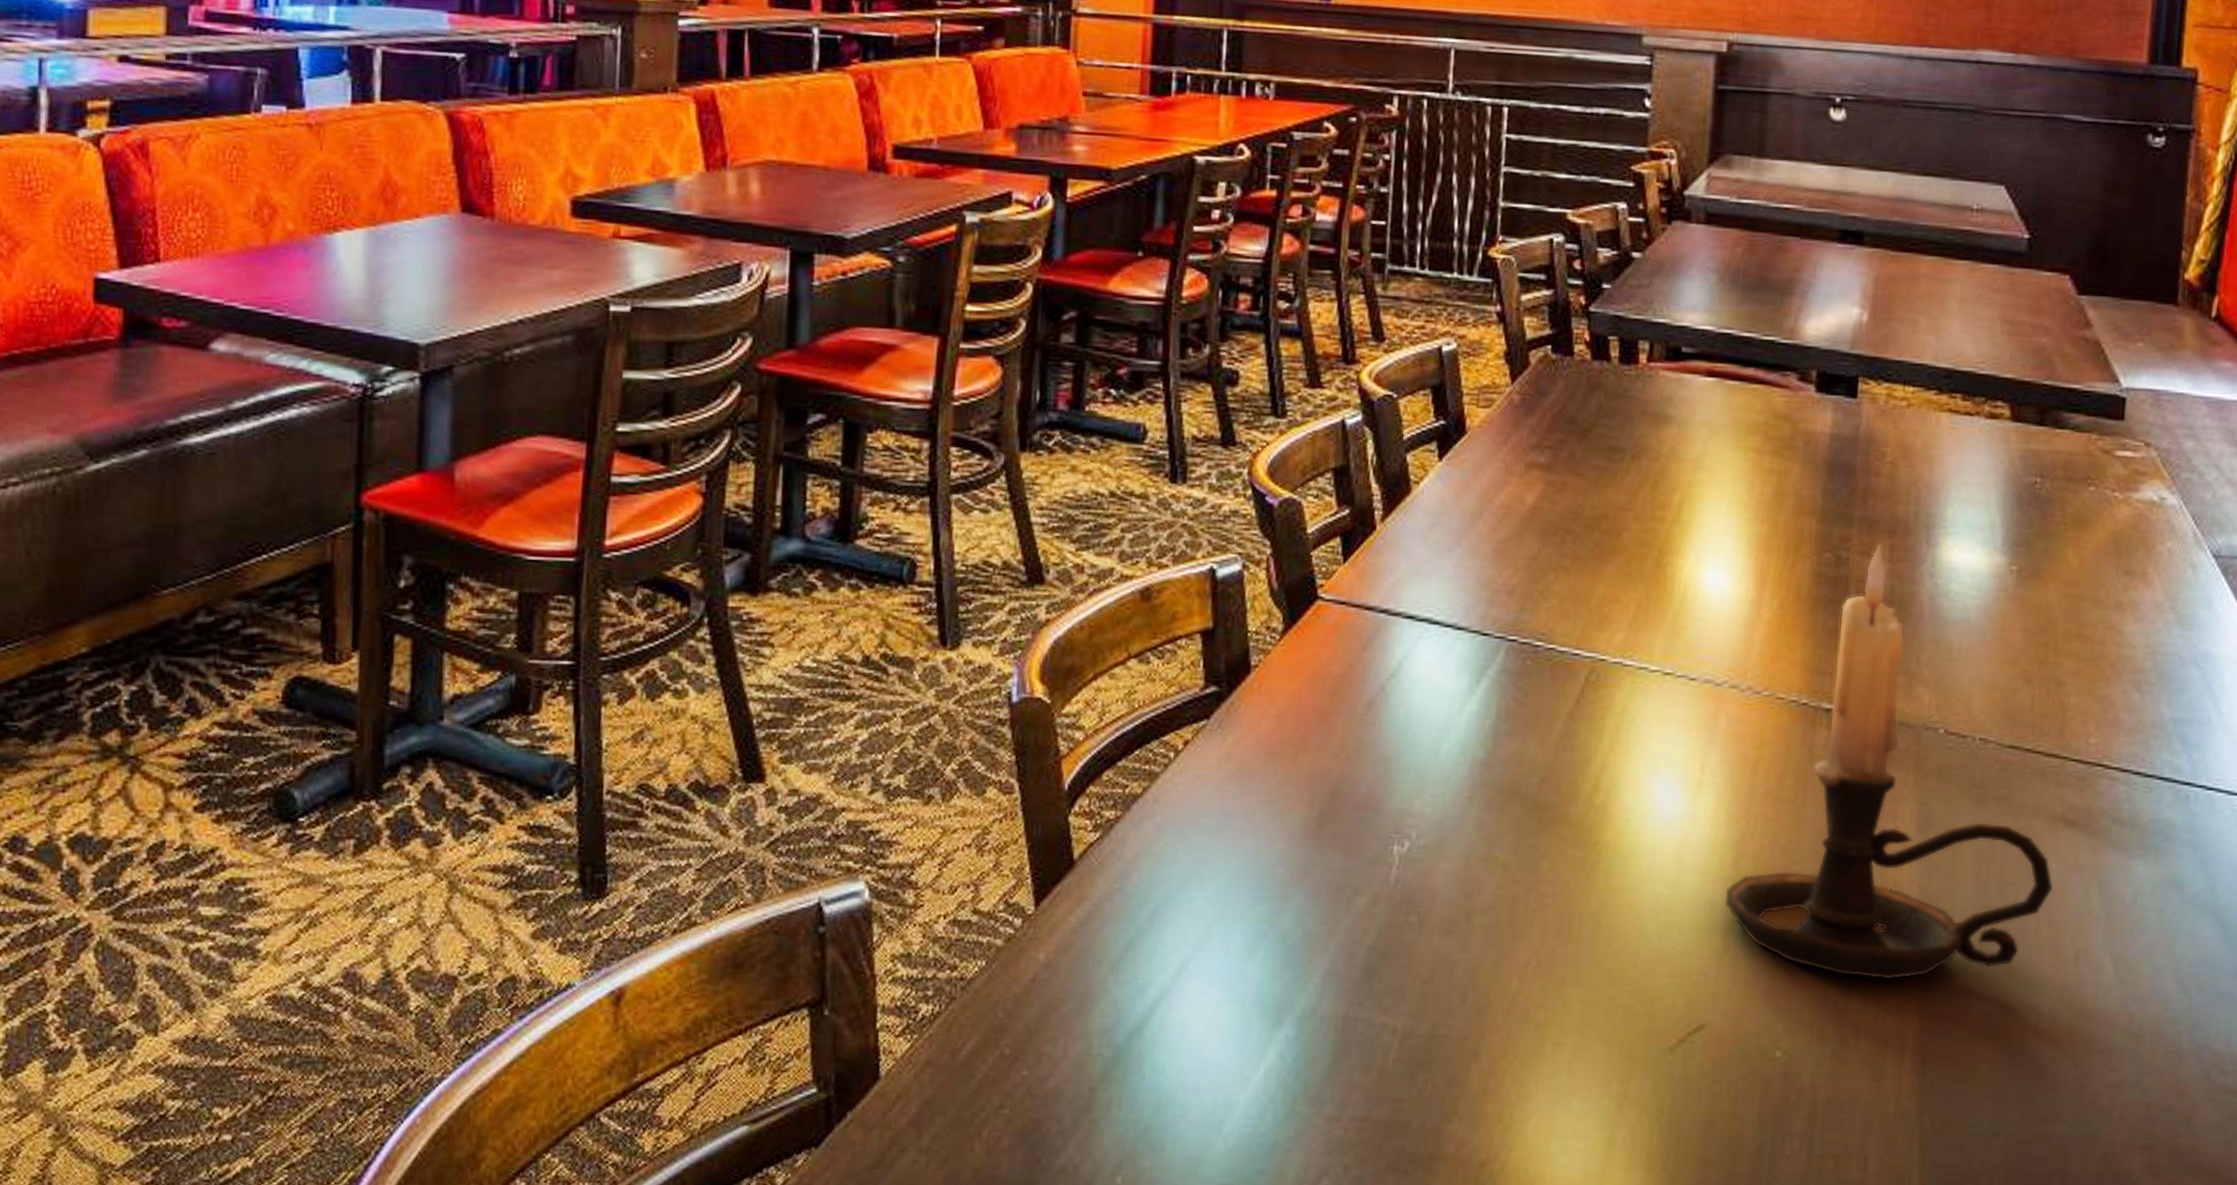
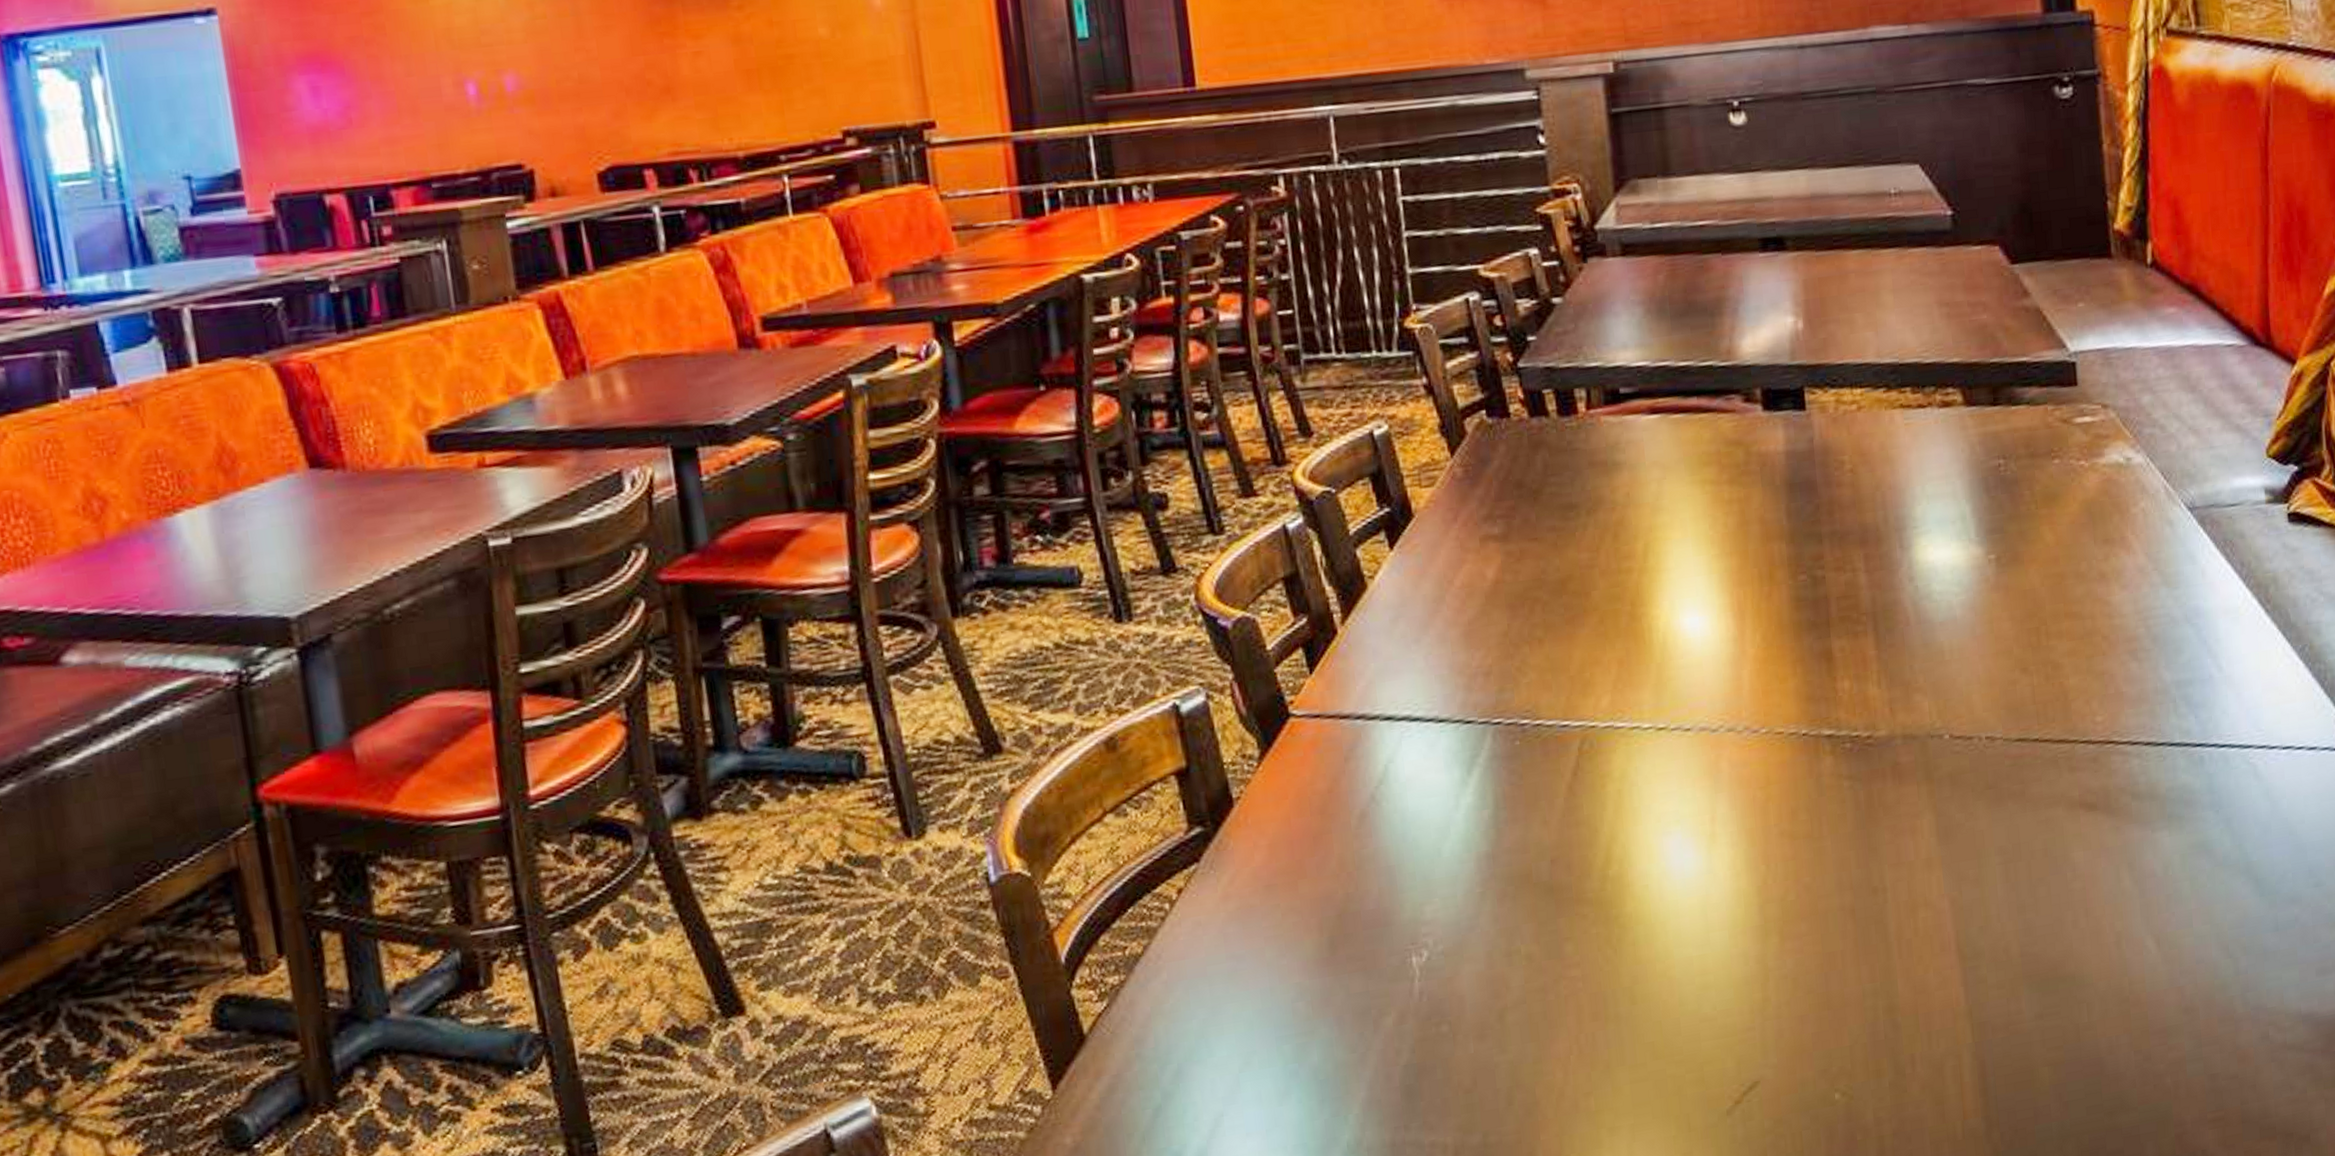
candle holder: present [1723,542,2054,980] -> none [1756,555,2084,1005]

